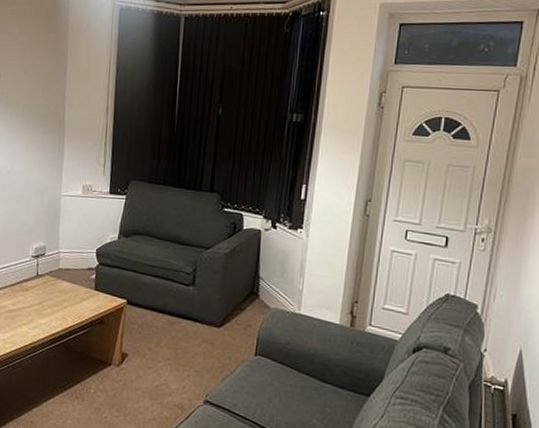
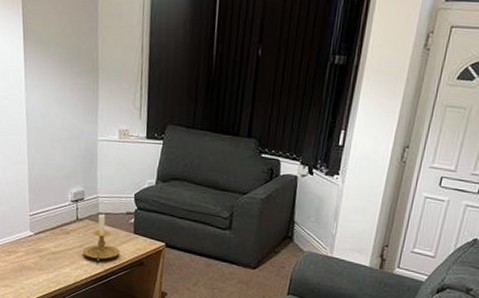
candle holder: none [41,269,80,320] -> present [82,213,121,261]

